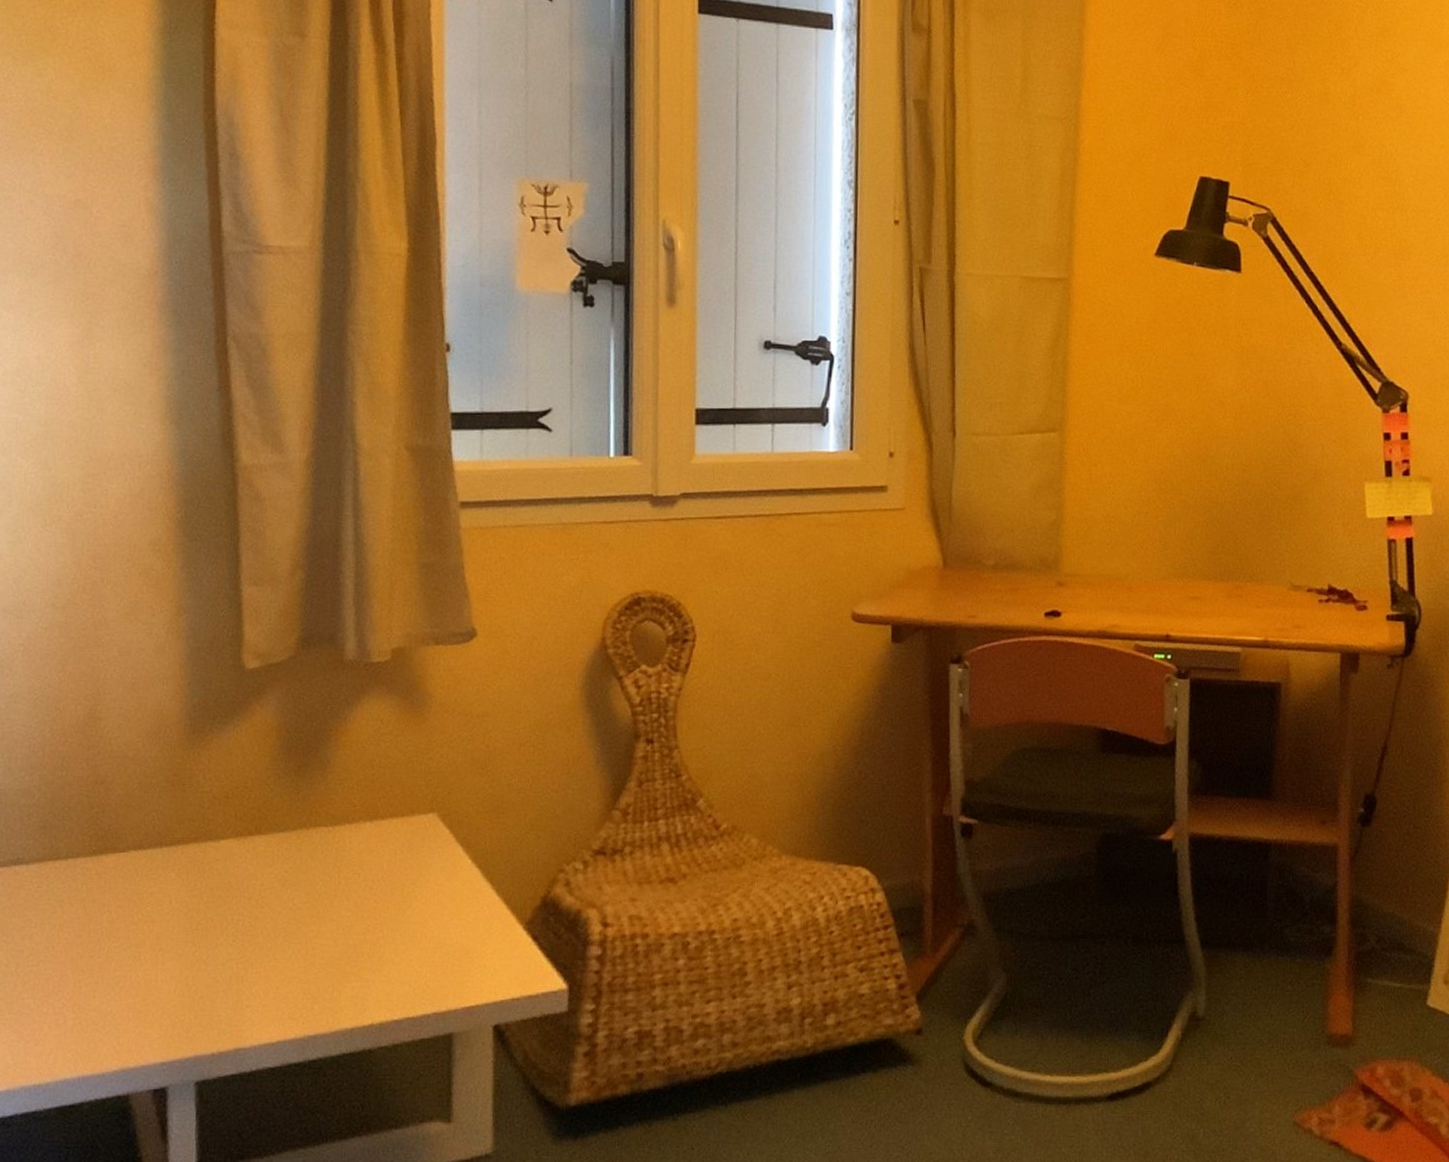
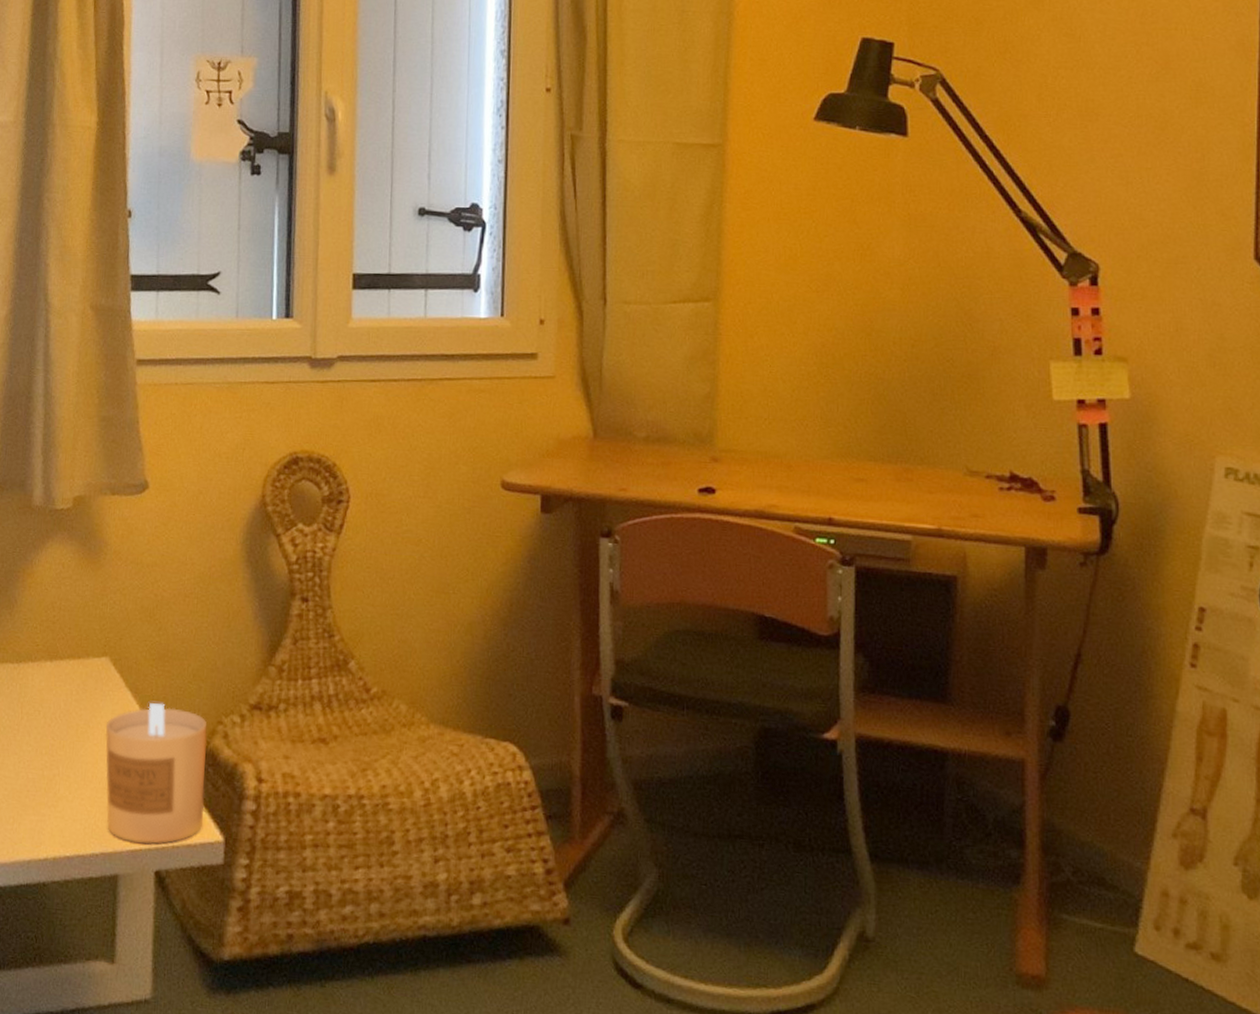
candle: none [435,855,548,1000] -> present [105,703,207,845]

